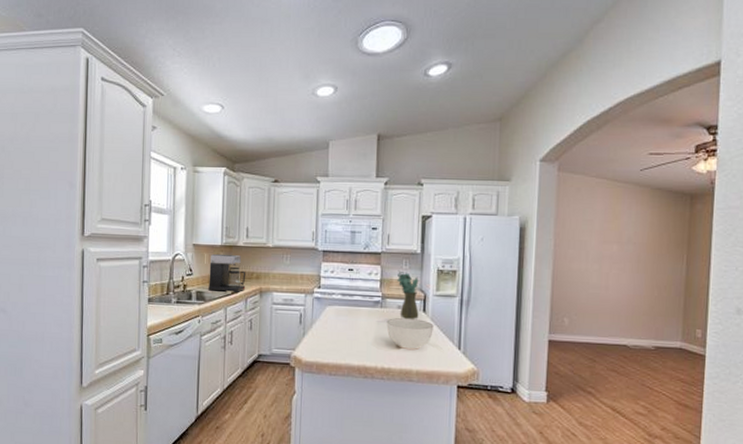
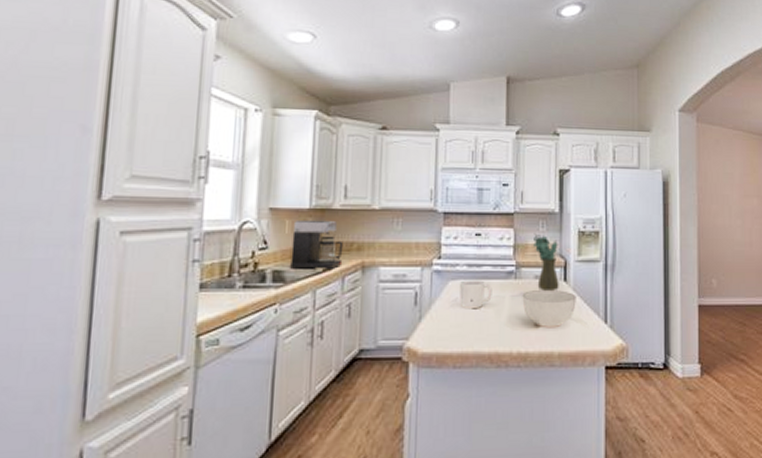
mug: none [335,306,362,330] -> present [460,280,492,310]

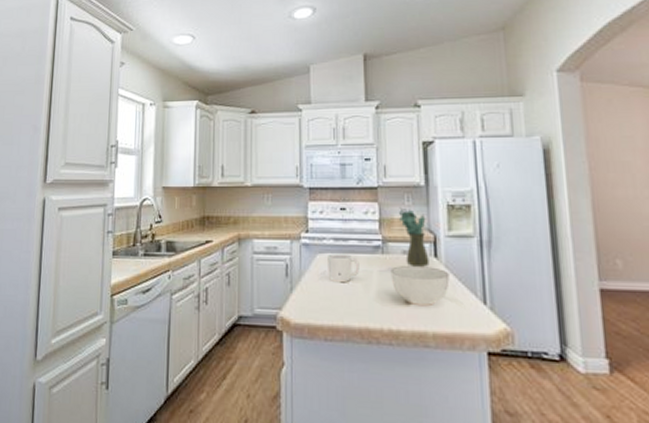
coffee maker: present [290,219,344,269] -> none [180,196,222,241]

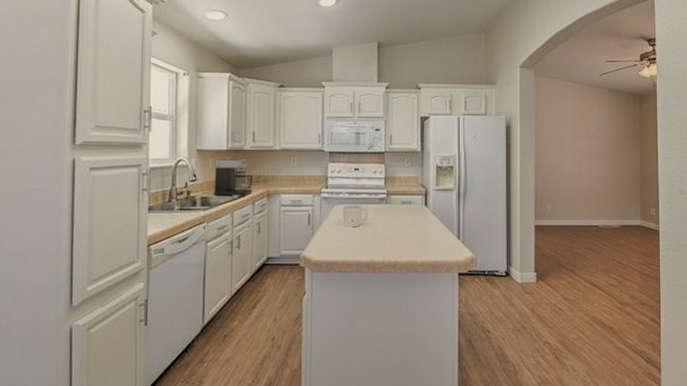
coffee maker: none [180,196,222,241] -> present [214,158,253,196]
bowl: present [390,266,450,307] -> none [392,213,435,243]
vase: present [399,207,430,268] -> none [400,168,421,214]

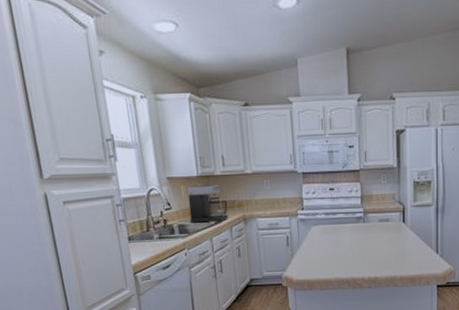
mug: present [343,205,368,228] -> none [320,225,346,248]

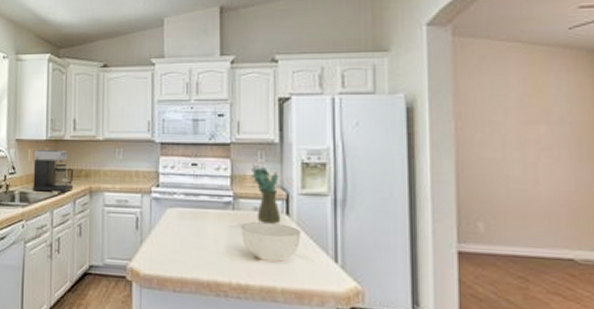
bowl: none [370,230,413,259] -> present [241,222,301,263]
vase: none [377,186,399,232] -> present [252,164,281,225]

